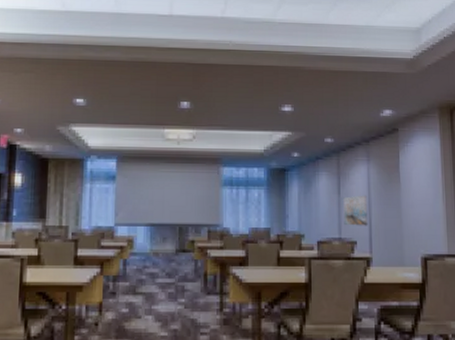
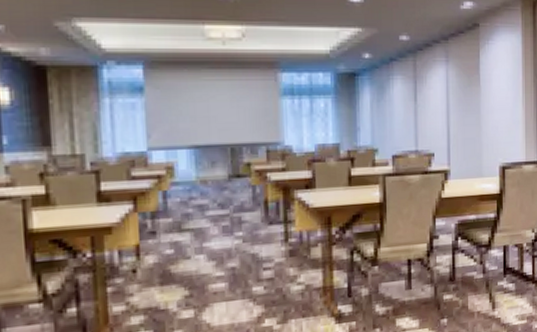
wall art: present [343,195,368,226] -> none [420,101,446,137]

